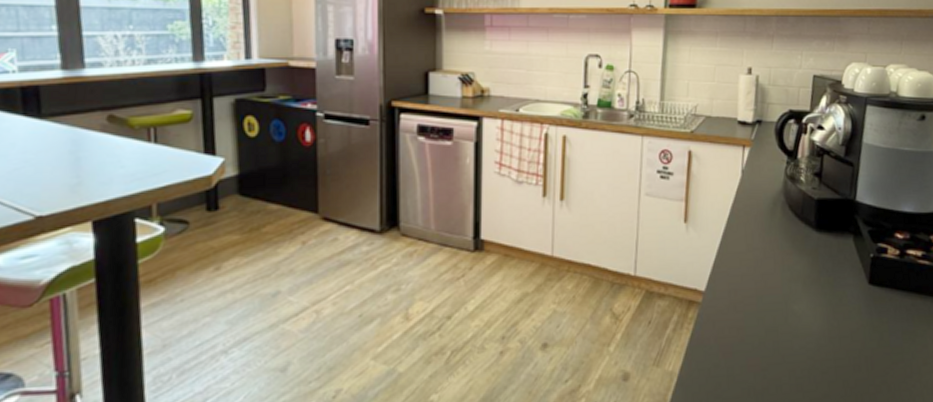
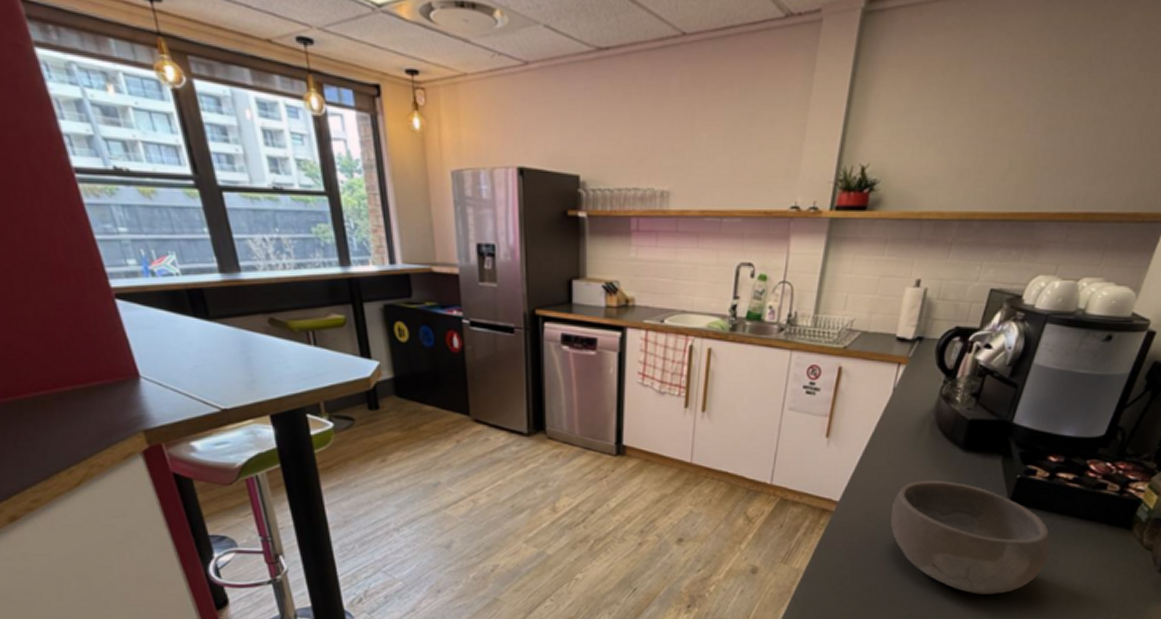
bowl: none [757,263,918,389] -> present [890,481,1050,594]

